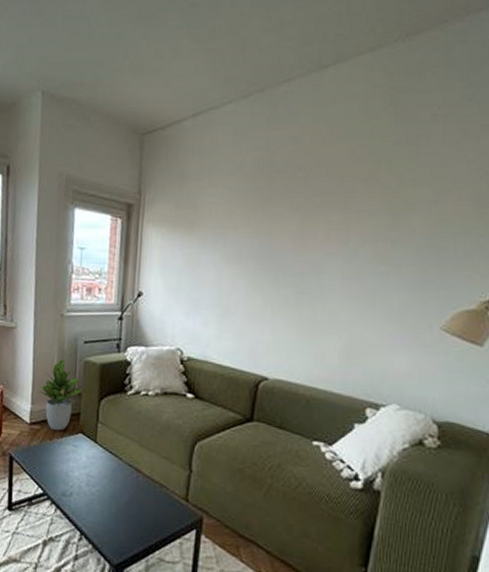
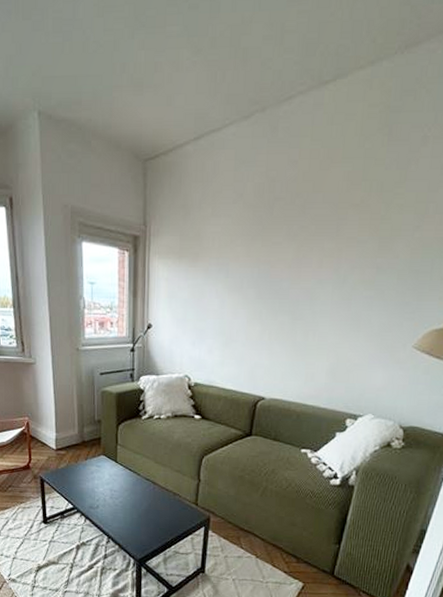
potted plant: present [38,358,82,431] -> none [62,390,101,455]

